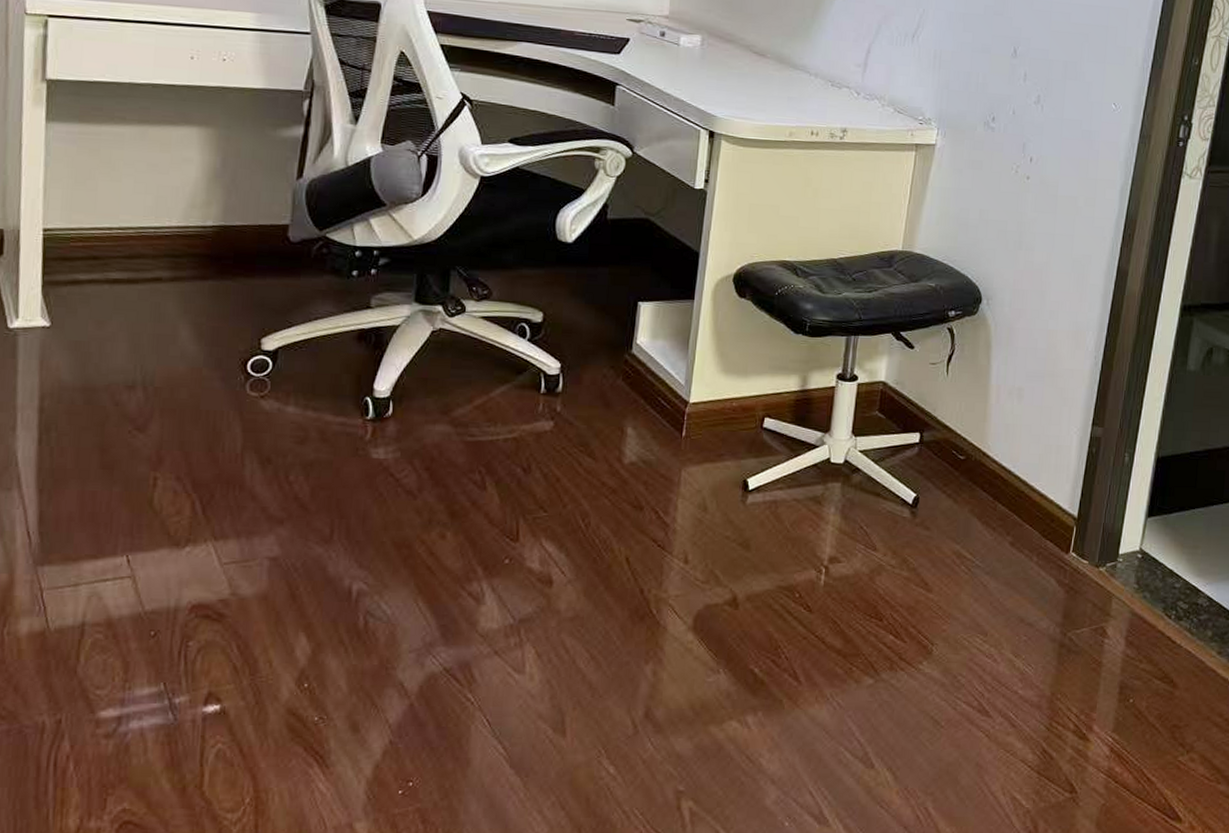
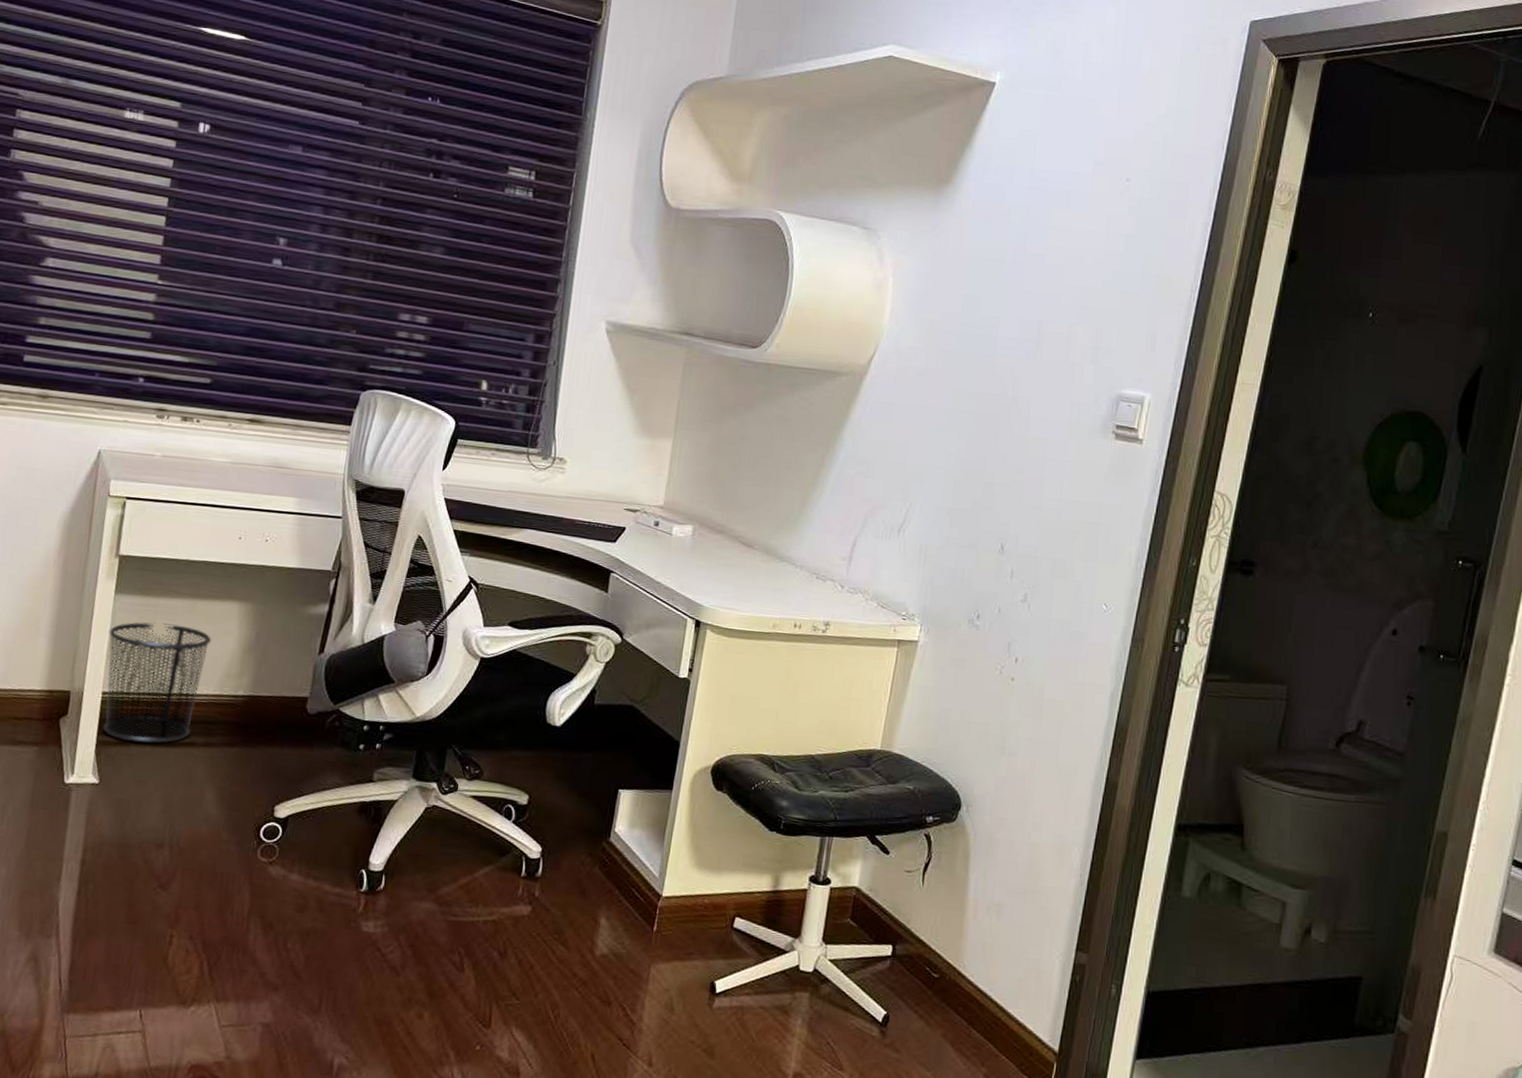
waste bin: none [43,151,170,281] -> present [102,621,212,744]

